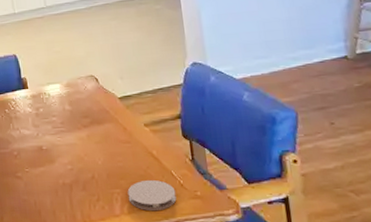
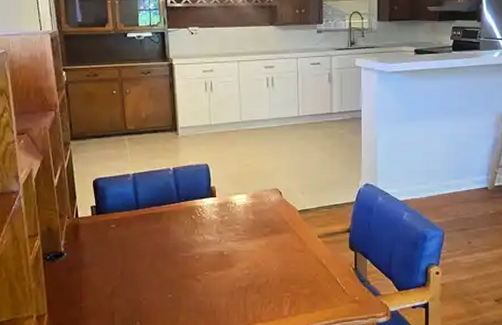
coaster: present [127,179,177,212] -> none [296,285,338,313]

